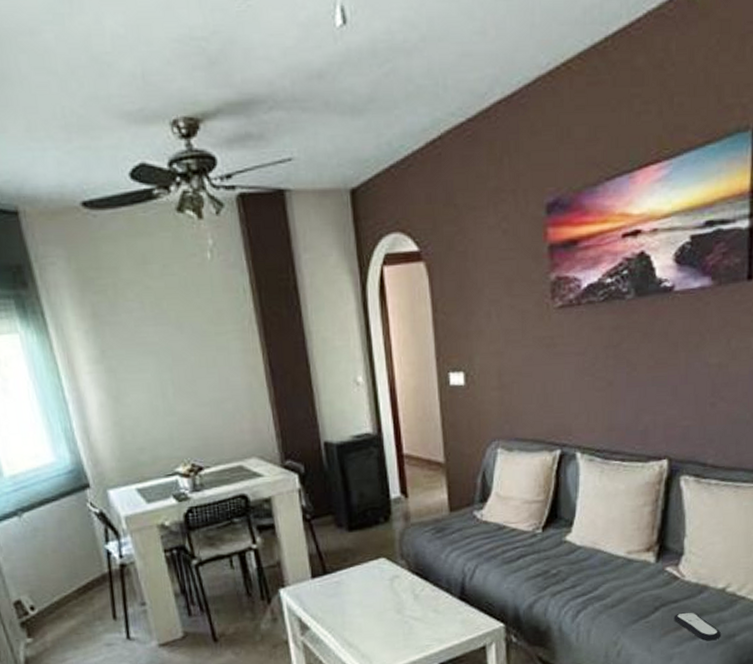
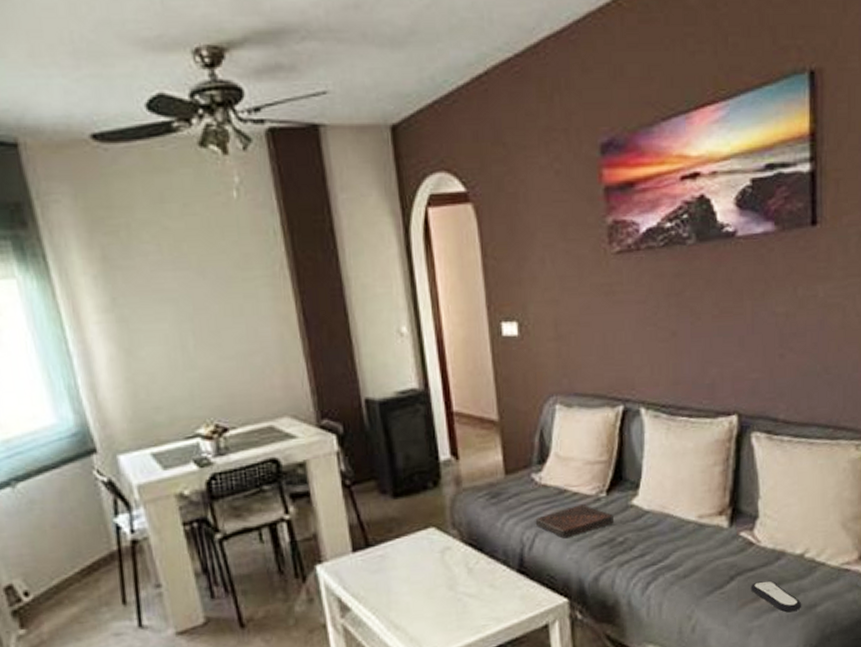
book: none [476,540,548,570] -> present [535,504,613,539]

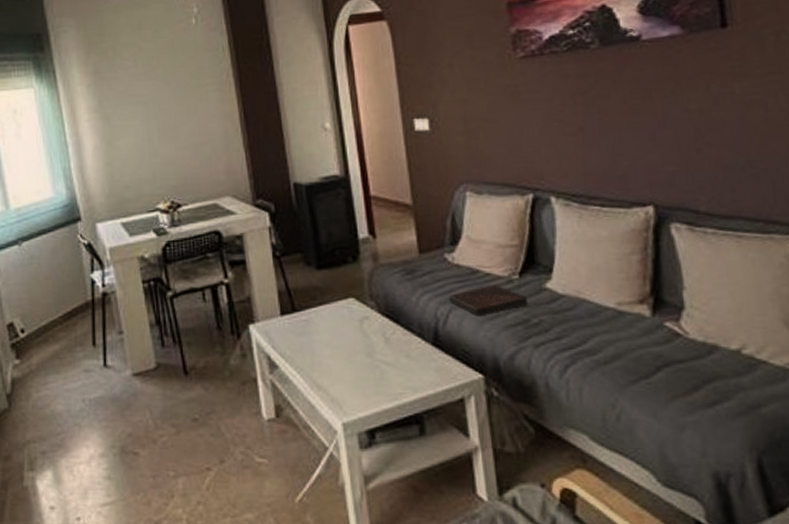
remote control: present [750,580,802,613] -> none [680,375,743,411]

